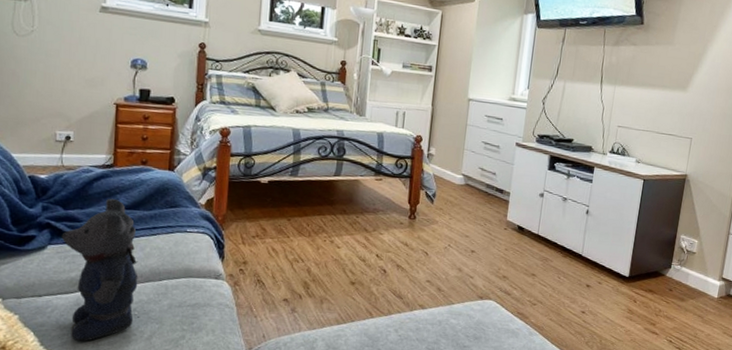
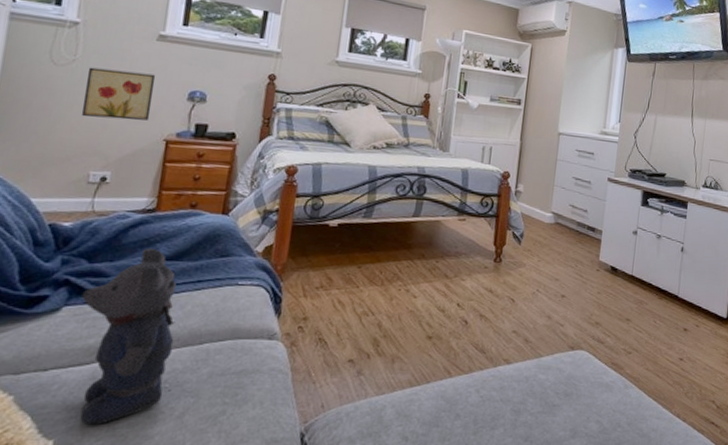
wall art: none [43,37,102,86] -> present [81,67,156,121]

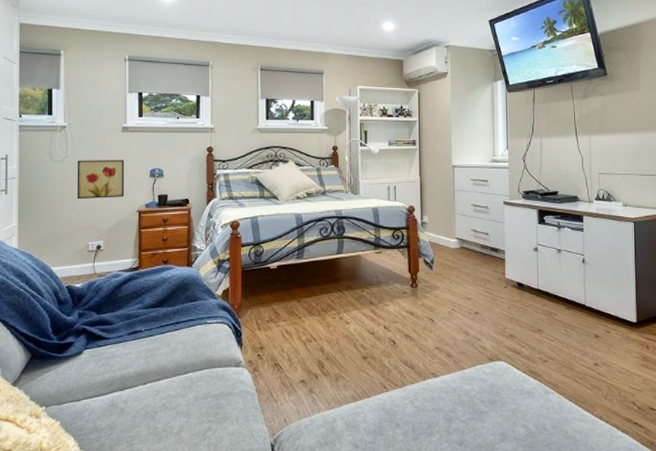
bear: present [80,248,180,426] -> none [96,299,174,443]

